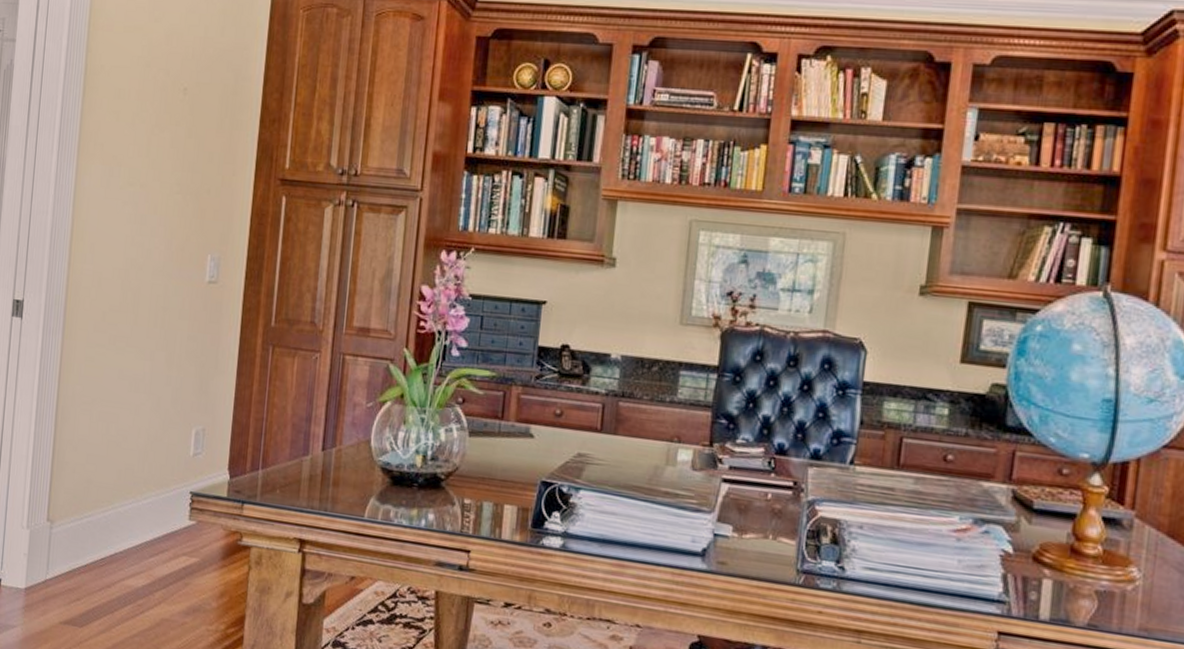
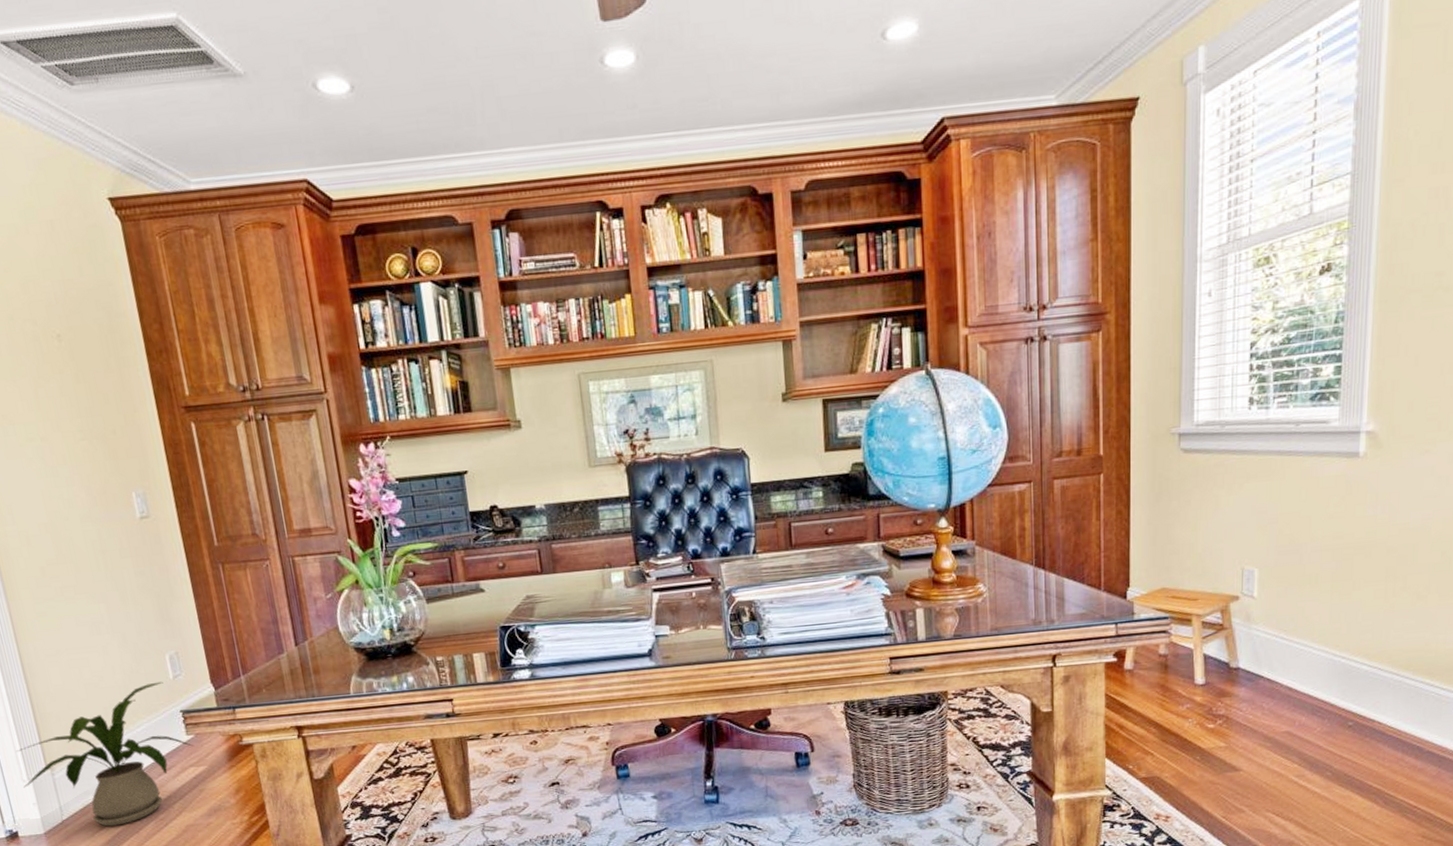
house plant: none [20,455,193,601] -> present [16,681,195,827]

